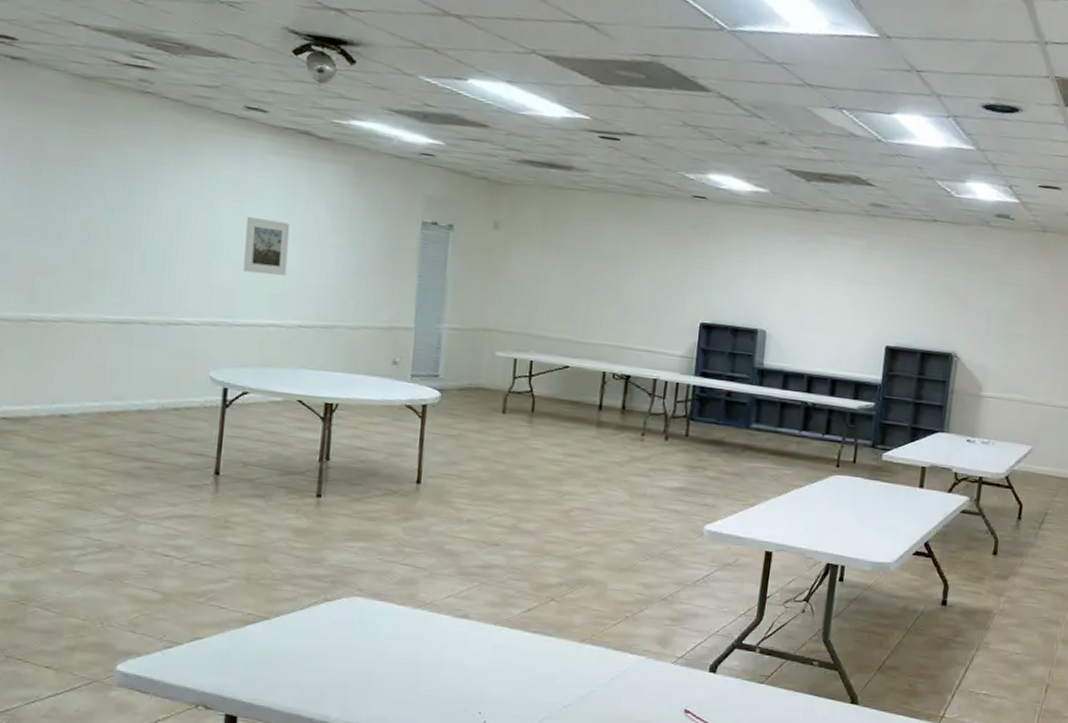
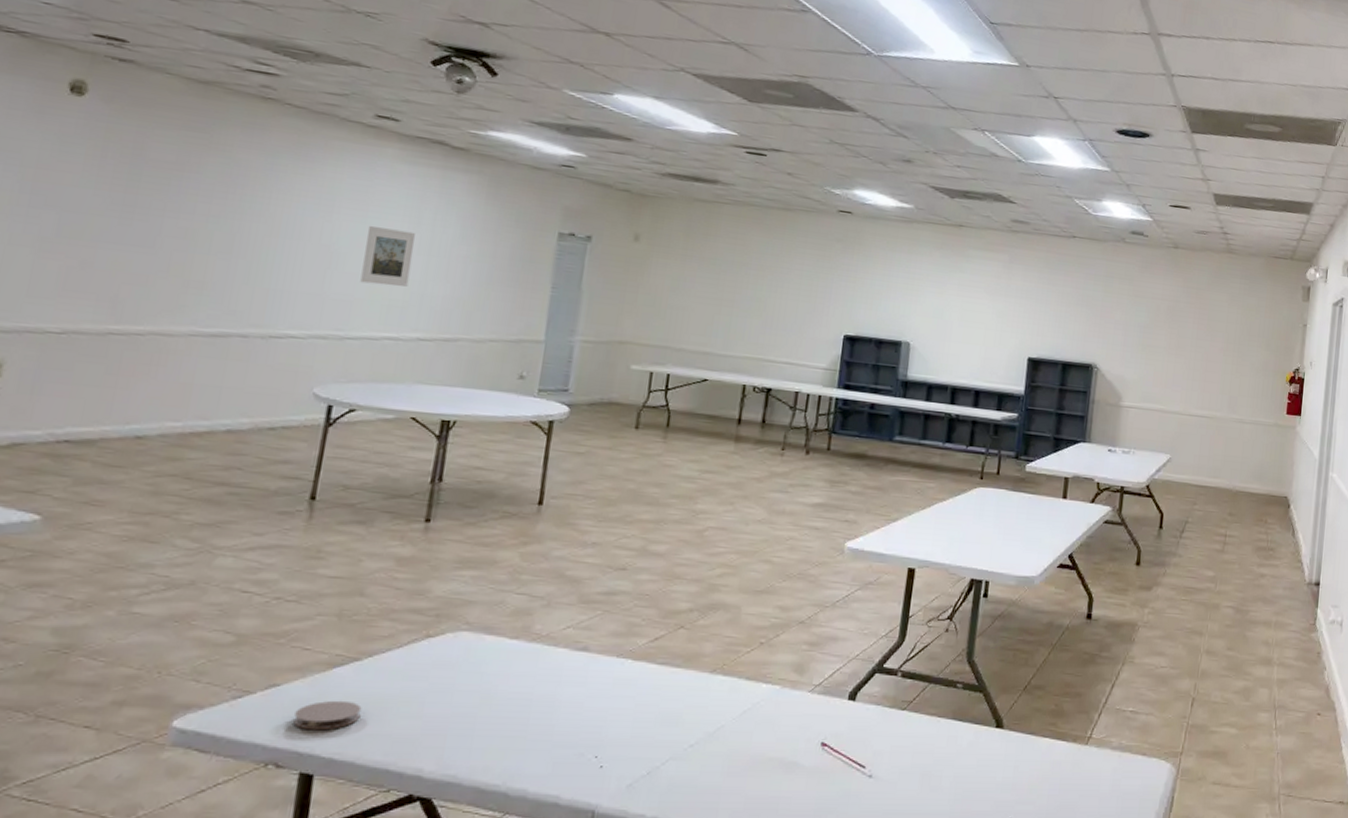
coaster: none [217,653,273,679] -> present [293,700,362,731]

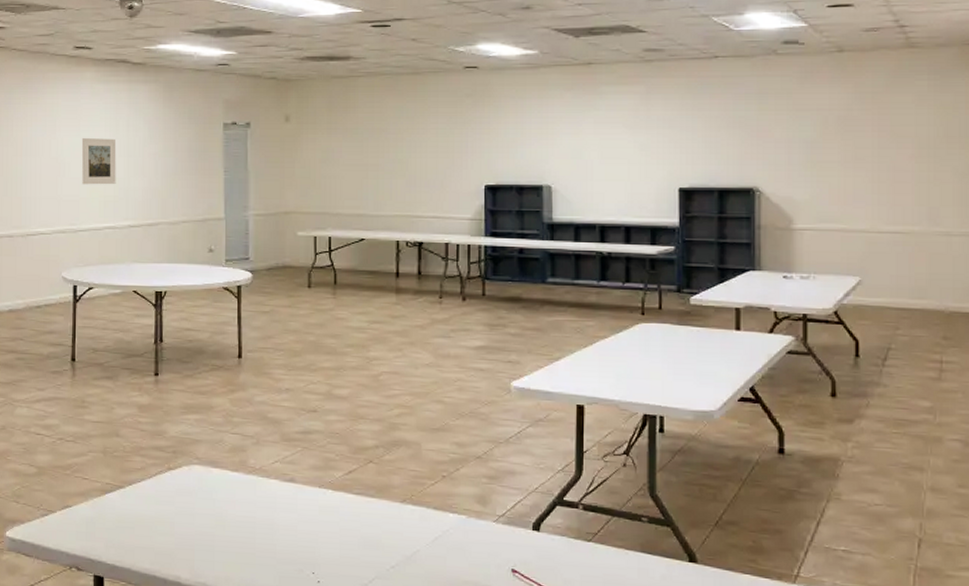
coaster: present [293,700,362,731] -> none [84,519,130,543]

